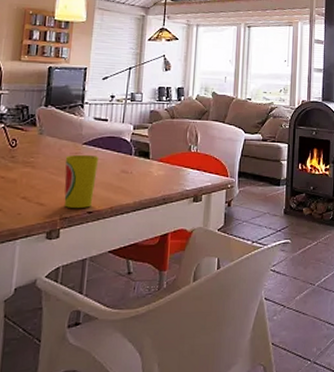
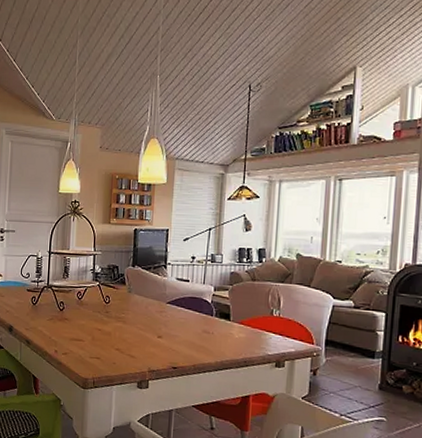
cup: present [64,154,100,208] -> none [151,312,182,363]

